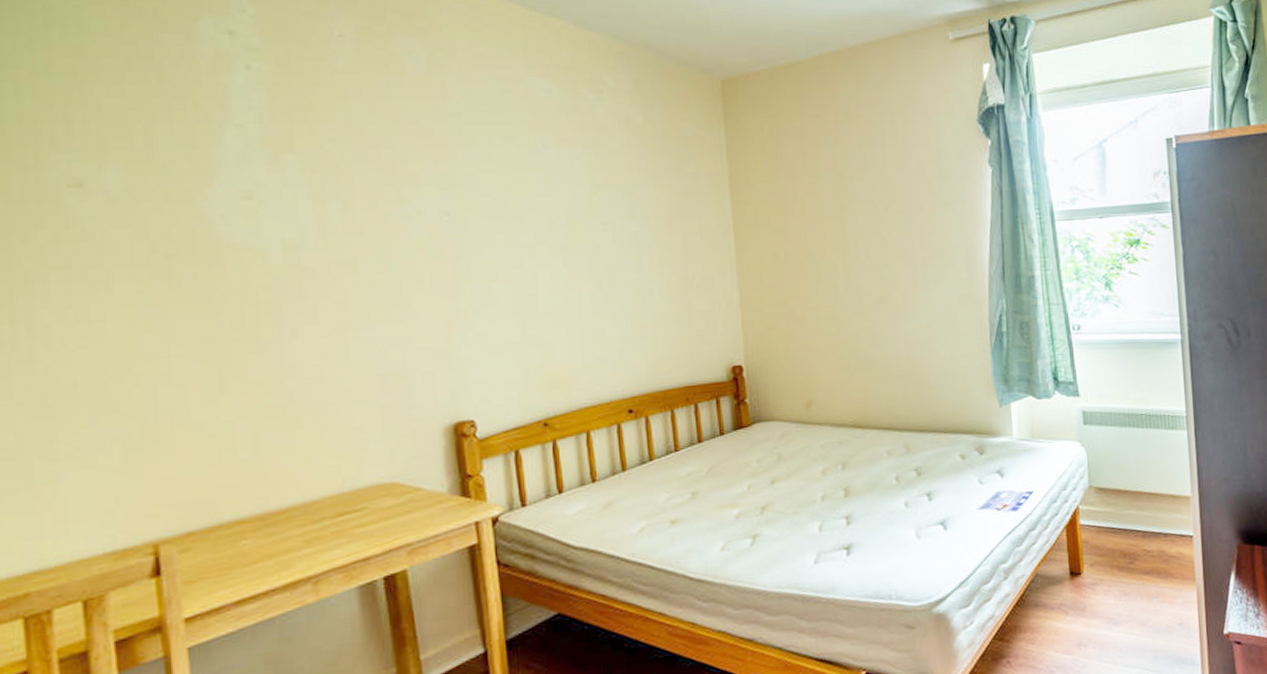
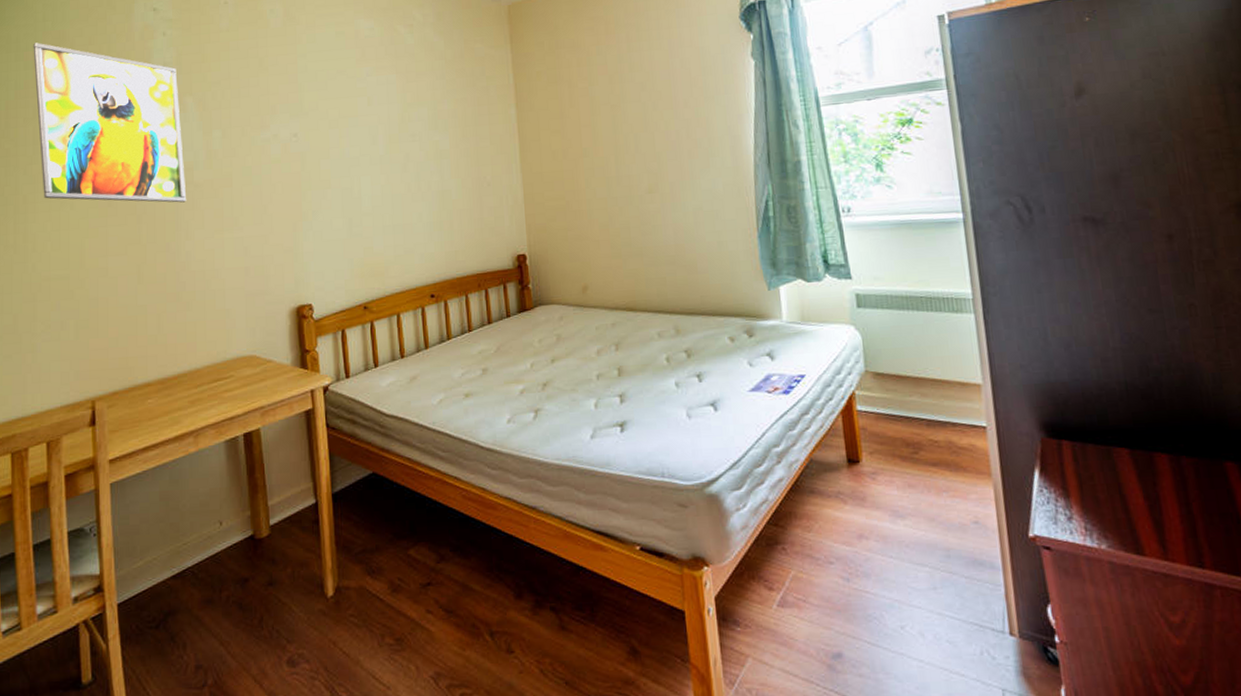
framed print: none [28,59,291,291] -> present [33,42,187,203]

